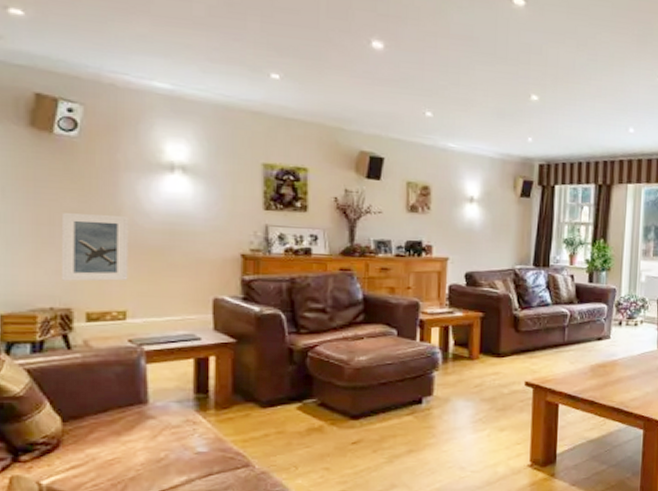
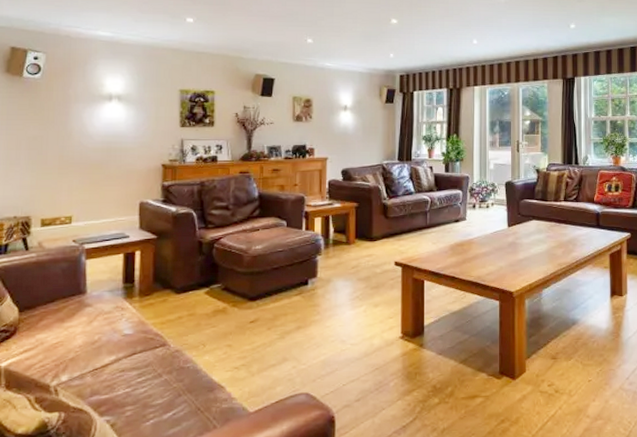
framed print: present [61,213,129,282] -> none [23,139,76,194]

